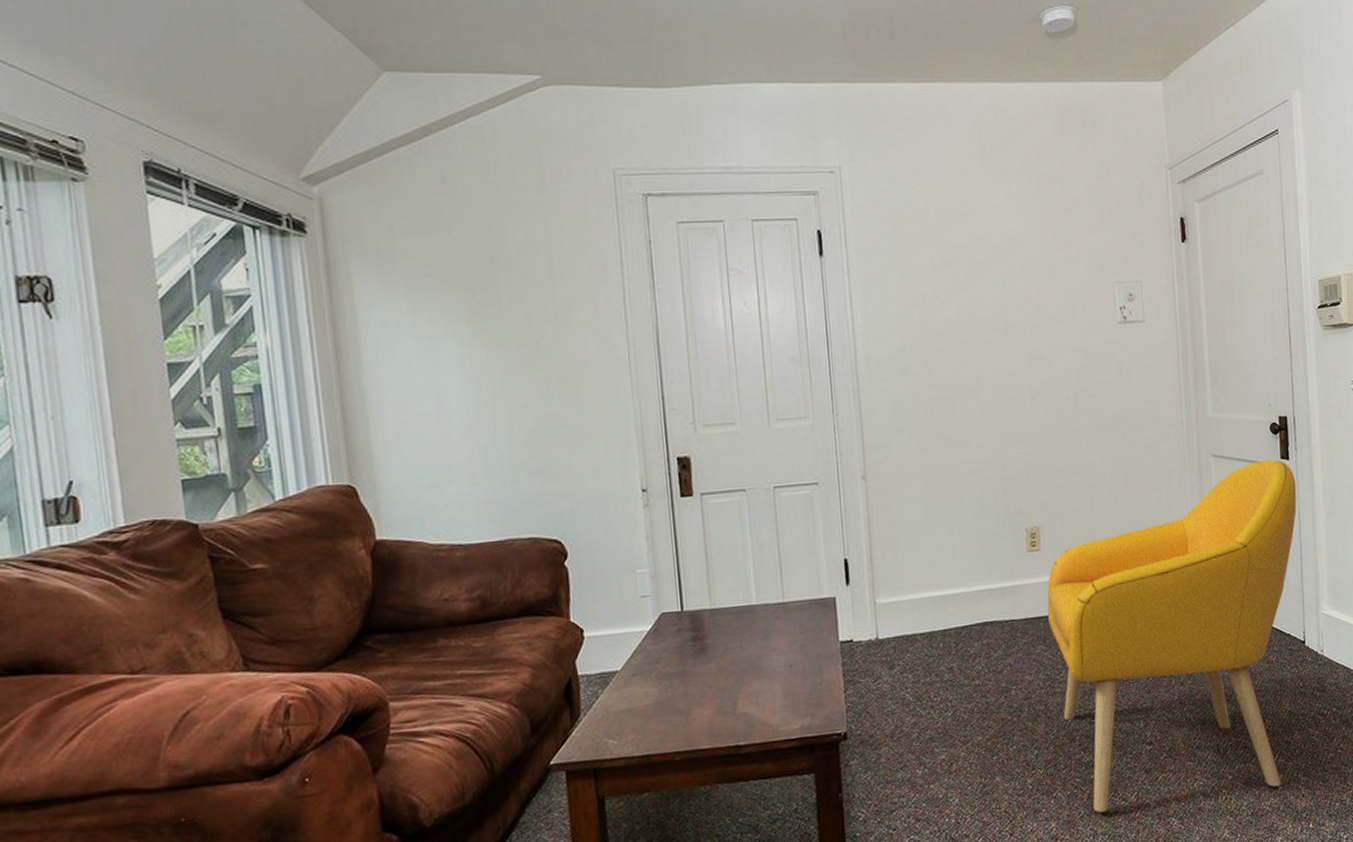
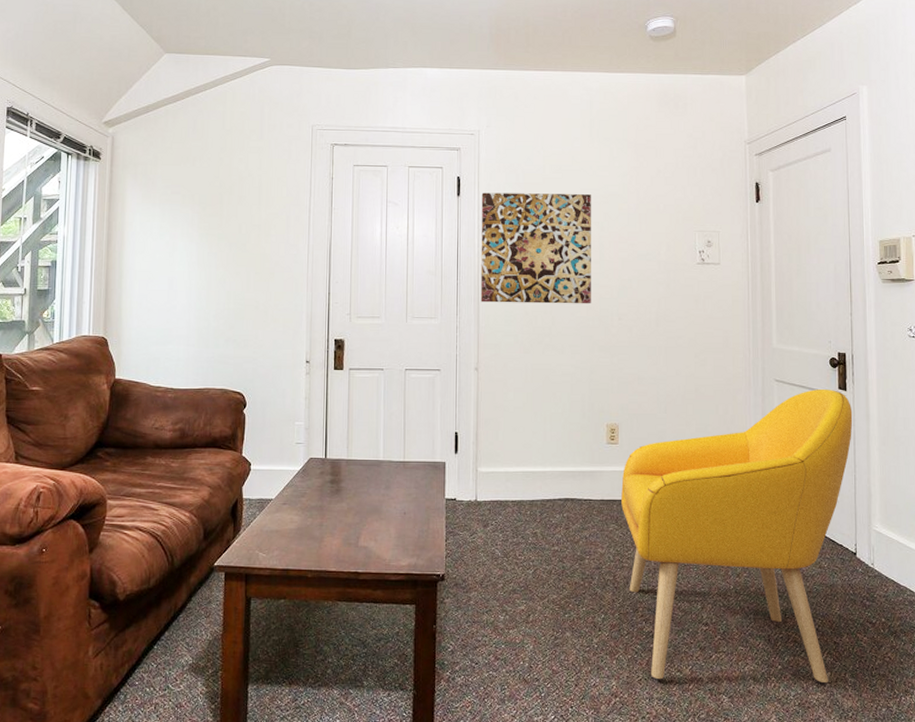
wall art: none [850,244,997,393] -> present [480,192,591,304]

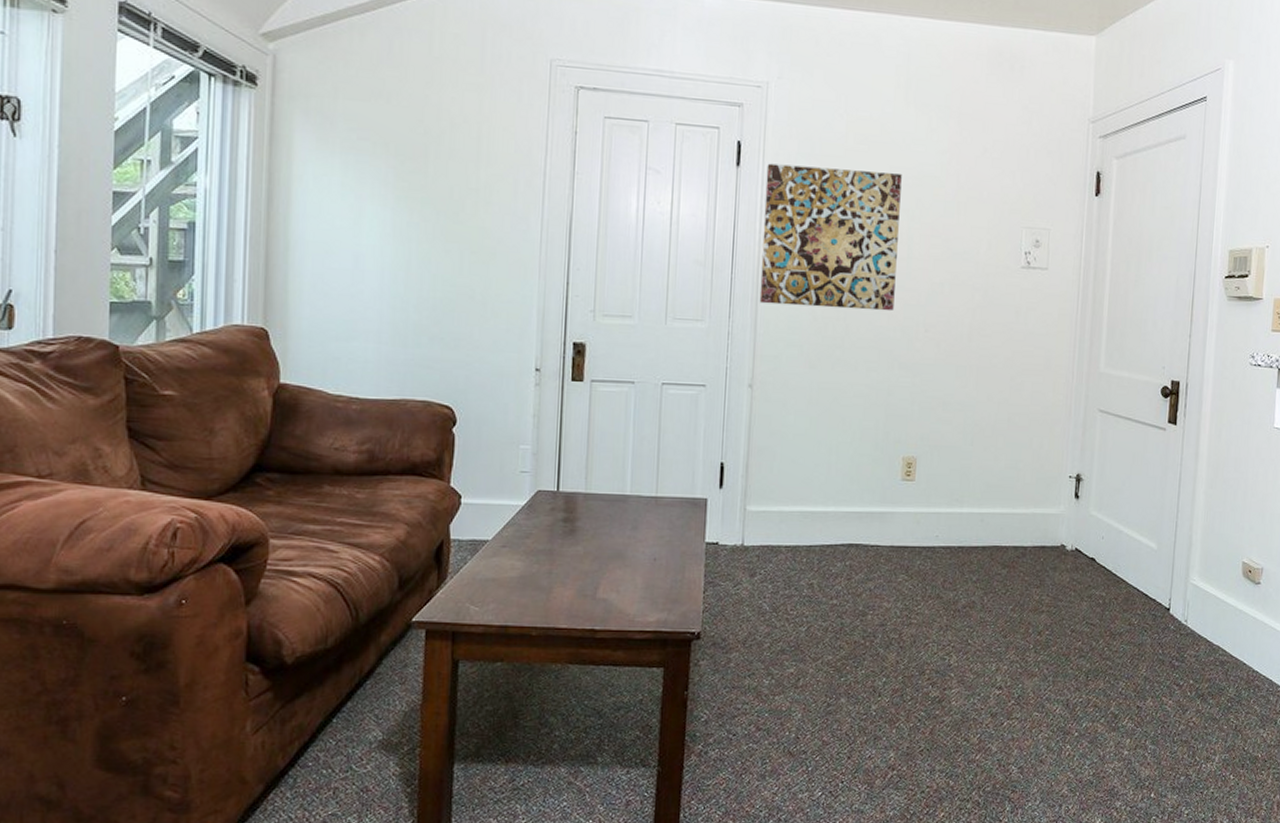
armchair: present [621,388,853,684] -> none [913,421,1181,751]

